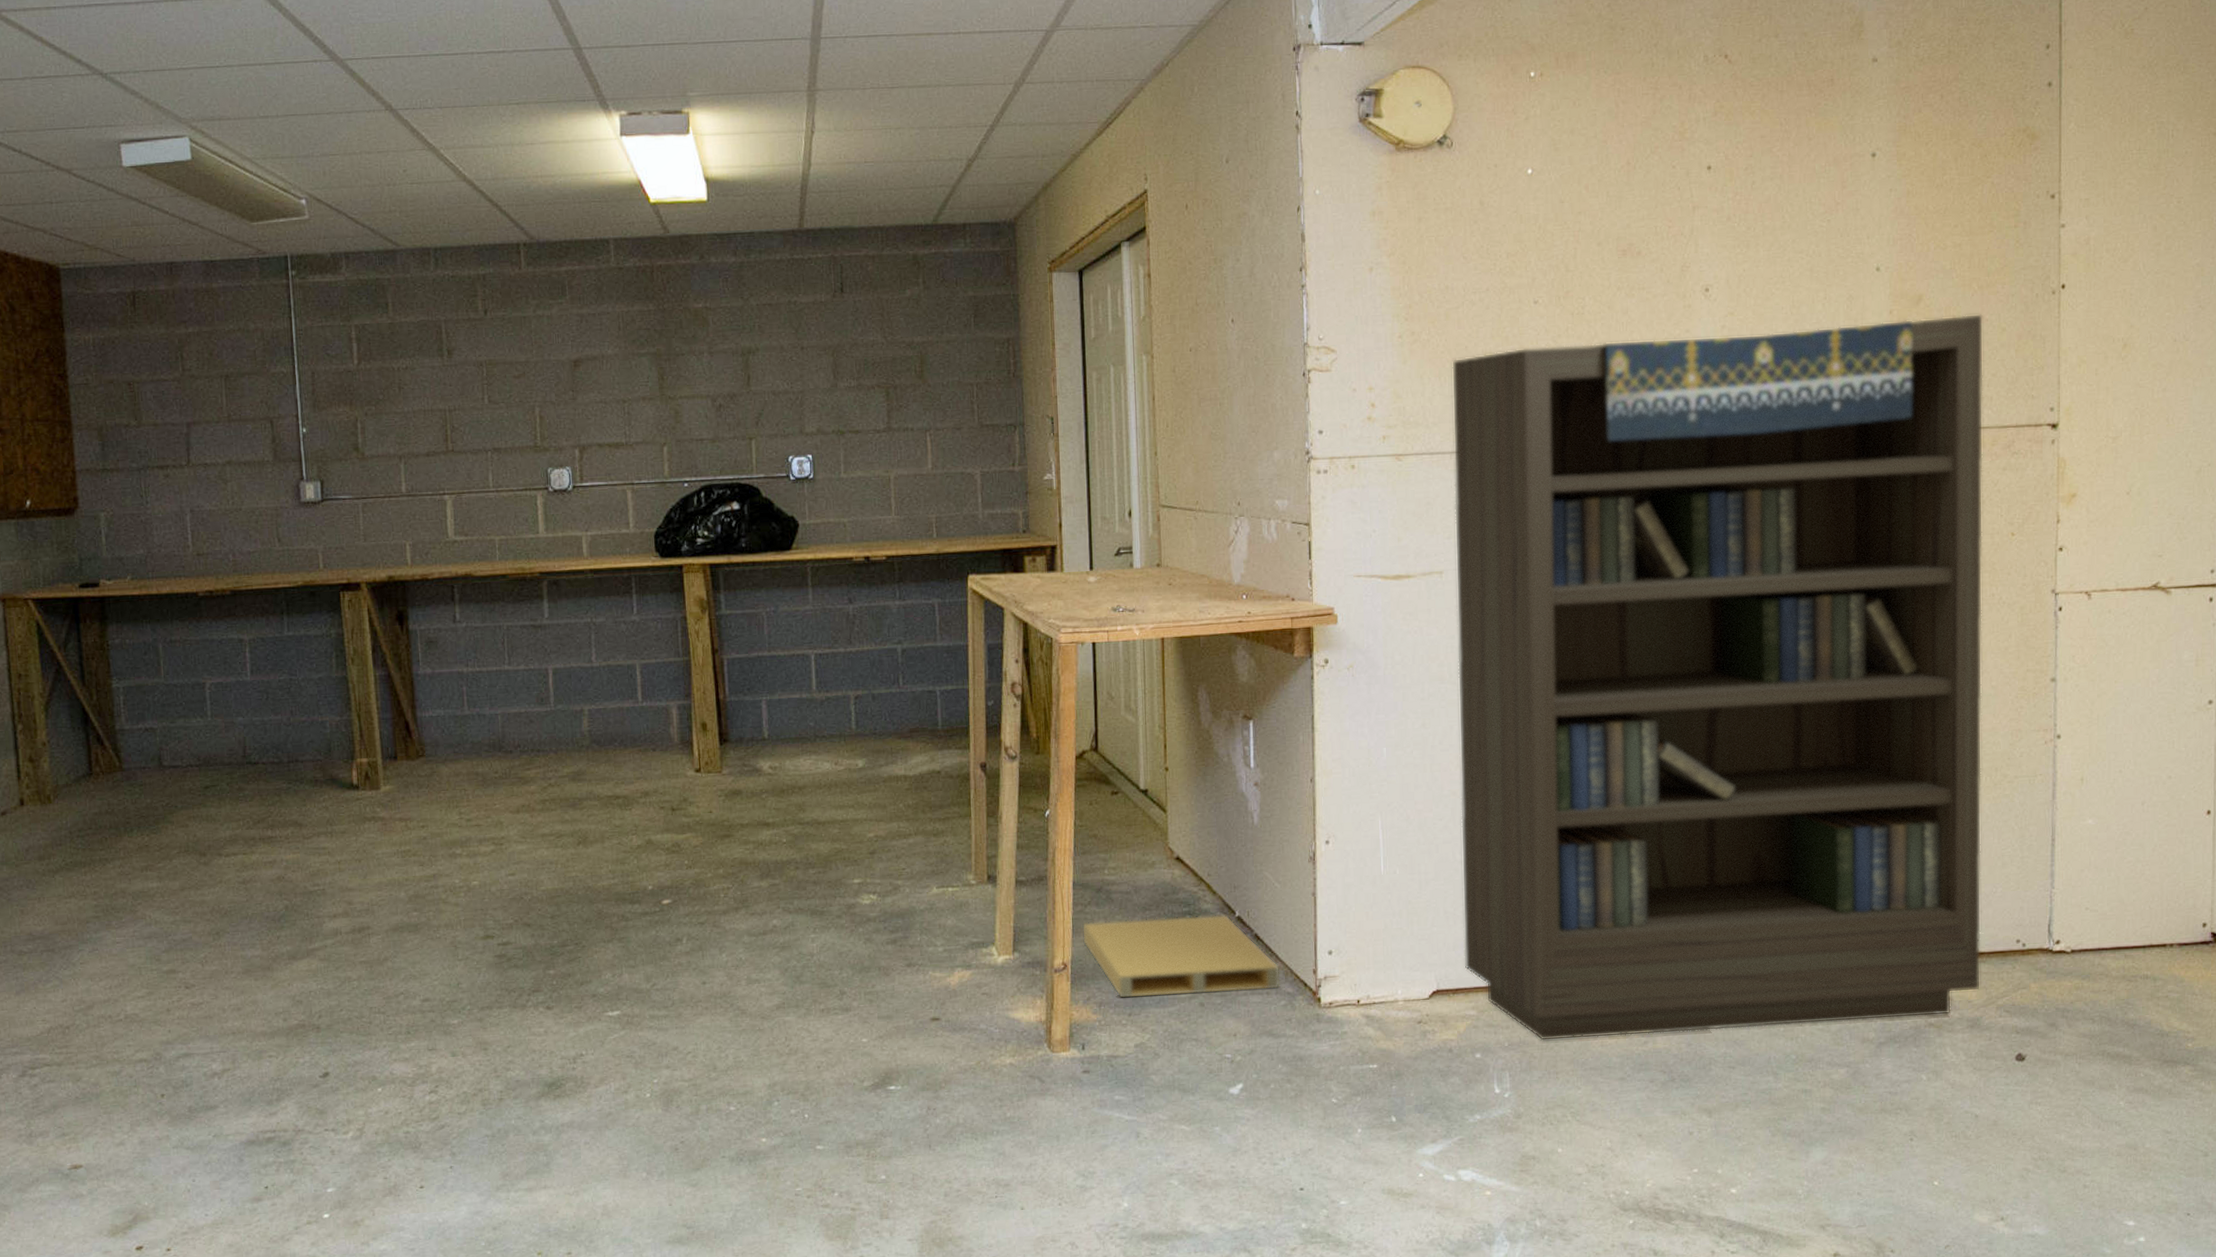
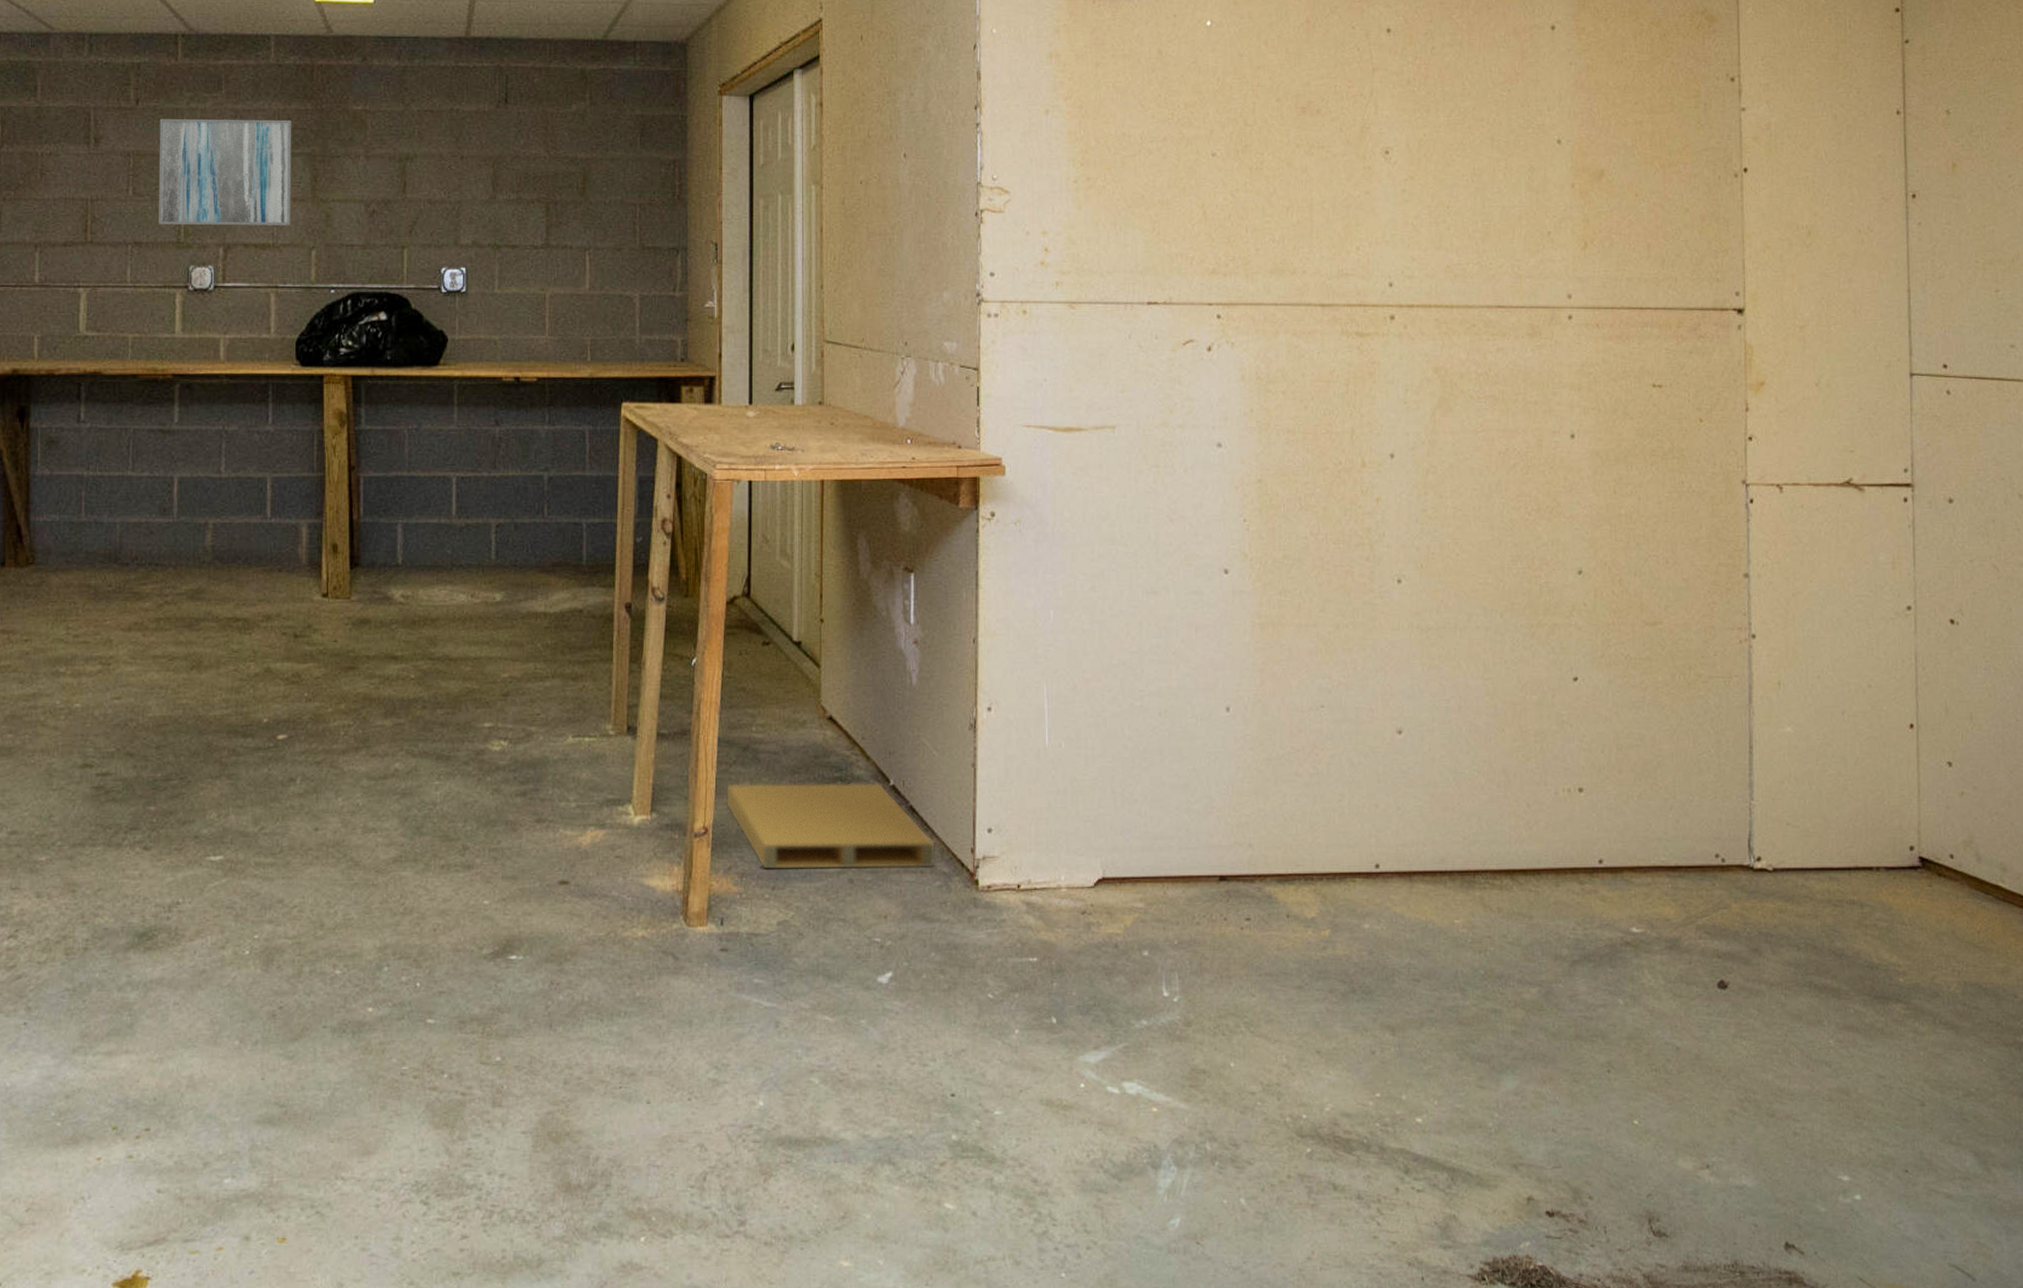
wall art: none [508,321,642,430] -> present [158,119,292,225]
bookcase: present [1452,313,1984,1041] -> none [1127,192,1679,940]

